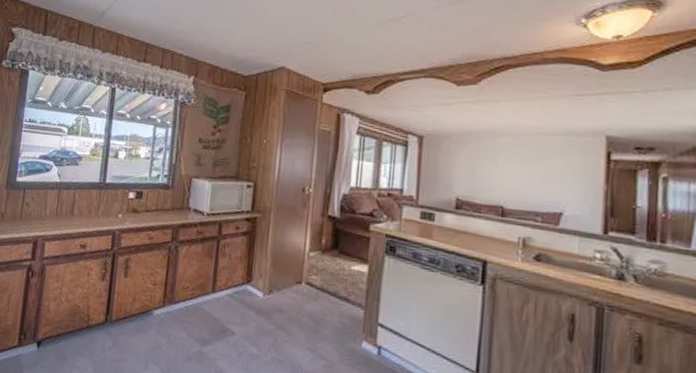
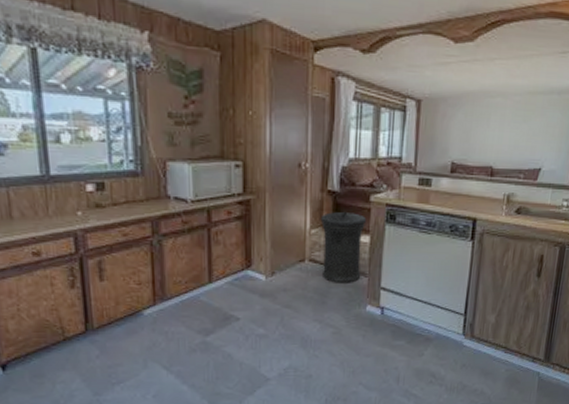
trash can: none [317,237,366,314] -> present [320,211,367,283]

